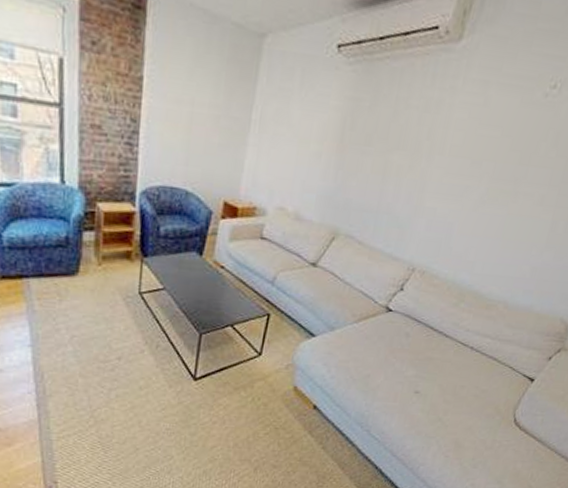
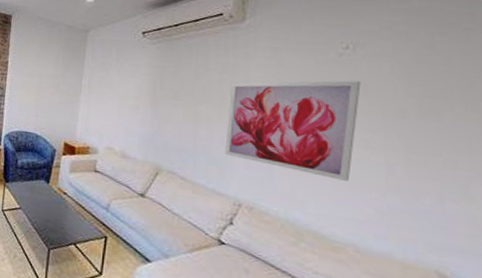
wall art: none [409,125,556,241] -> present [225,80,361,182]

